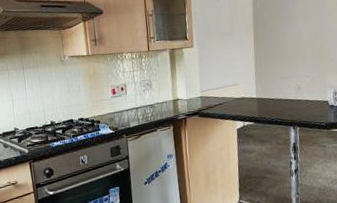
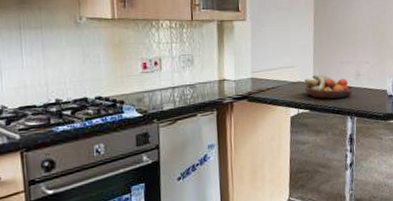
fruit bowl: none [248,89,295,112] -> present [304,74,353,99]

